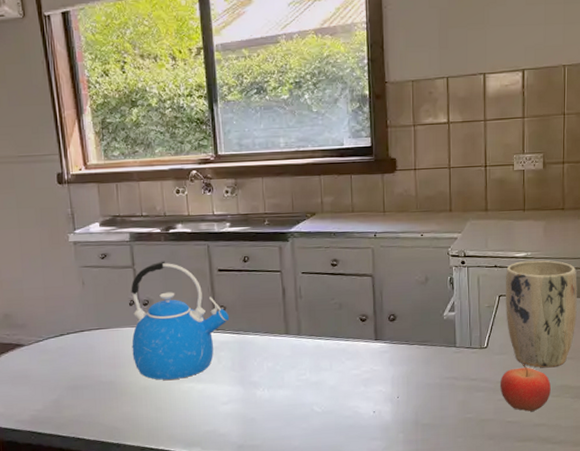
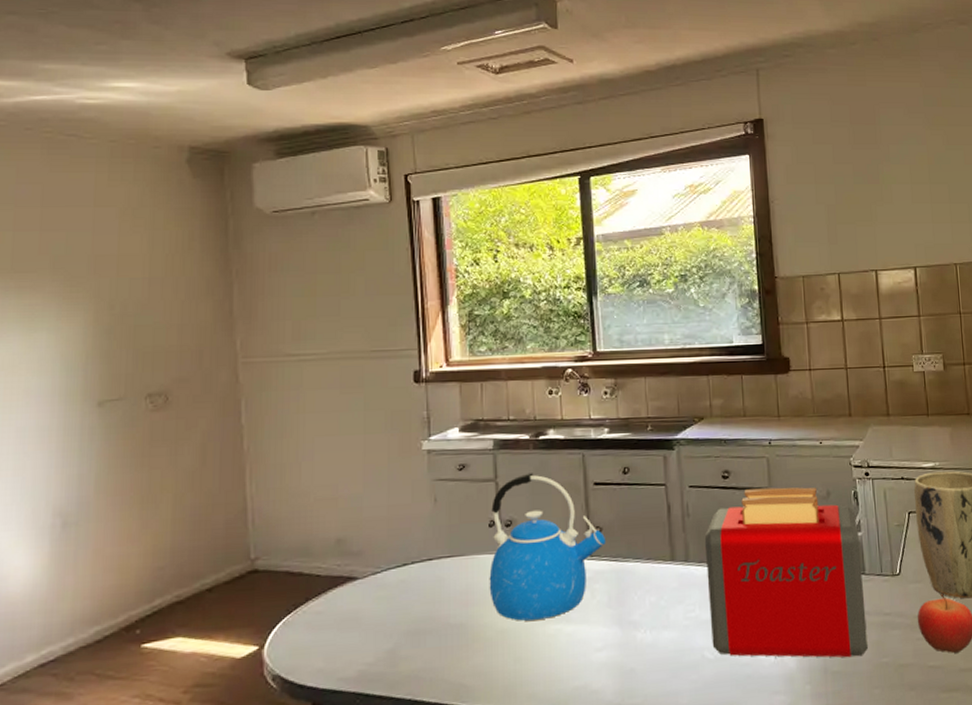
toaster: none [314,274,455,413] -> present [704,487,869,658]

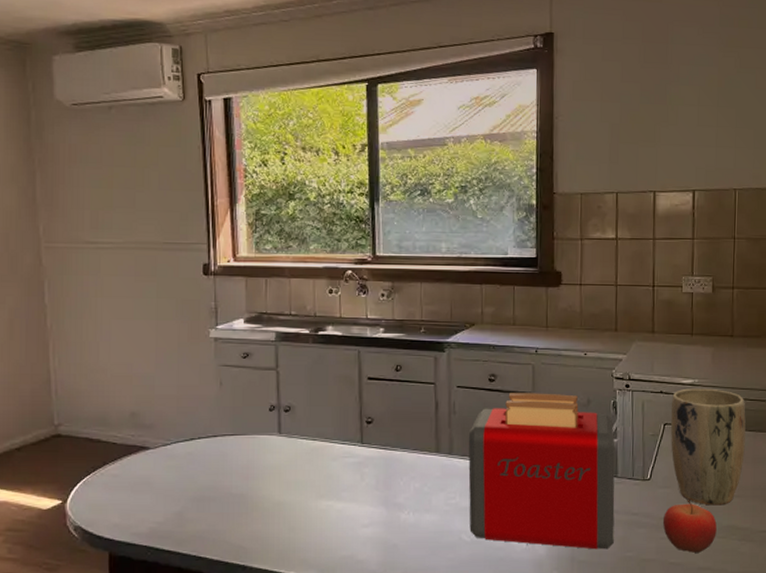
kettle: present [489,473,606,621] -> none [268,364,377,496]

